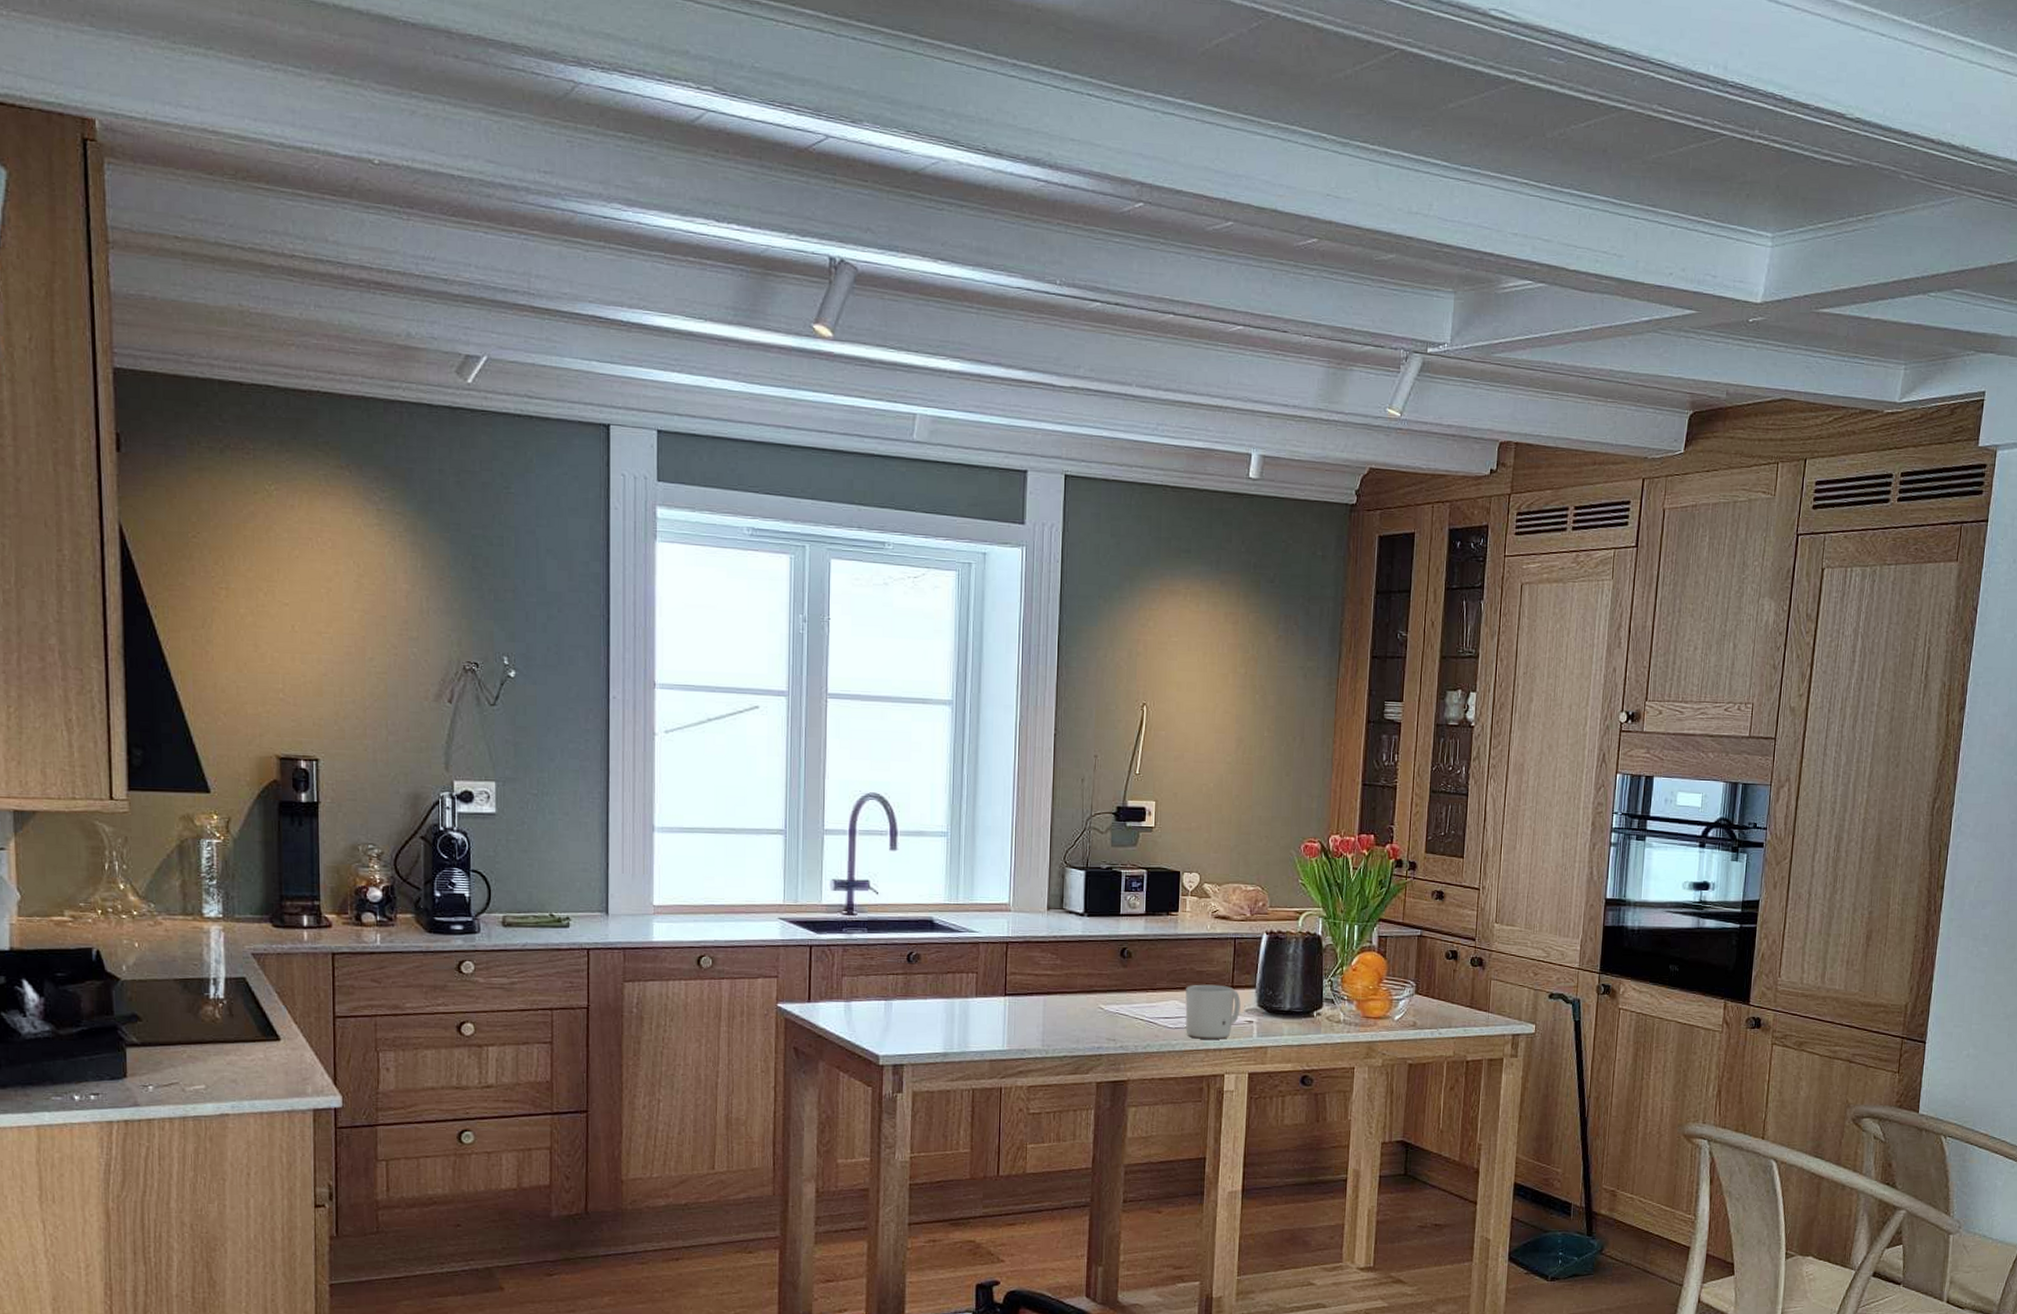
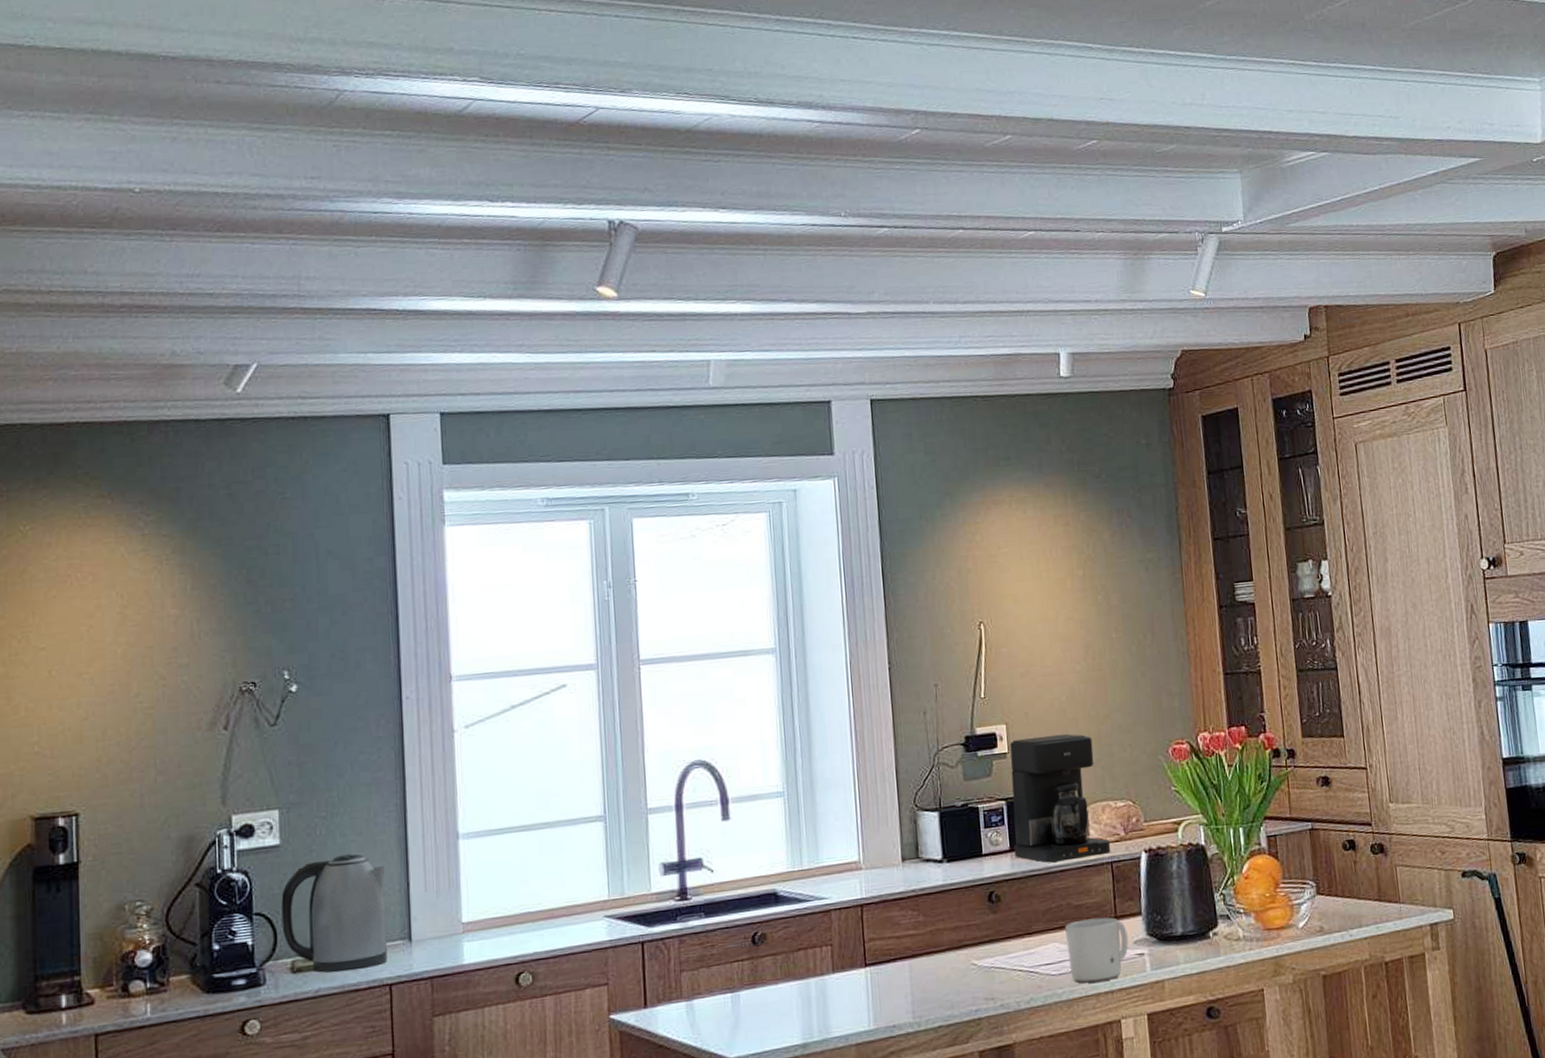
kettle: none [496,830,587,933] -> present [281,854,388,973]
coffee maker: none [1149,816,1236,931] -> present [1010,733,1111,863]

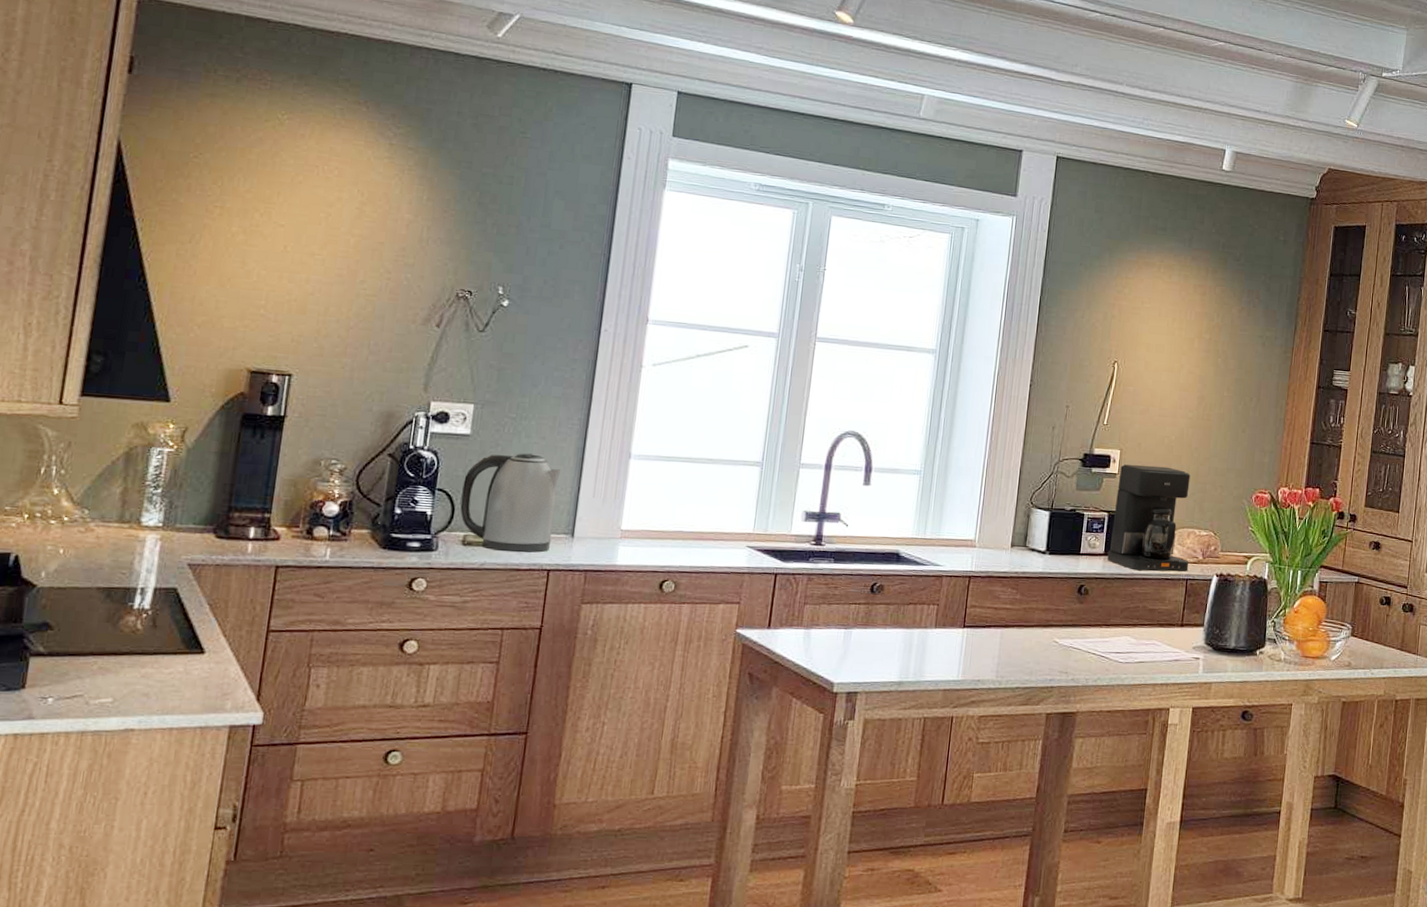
mug: present [1065,917,1129,983] -> none [1135,621,1189,675]

